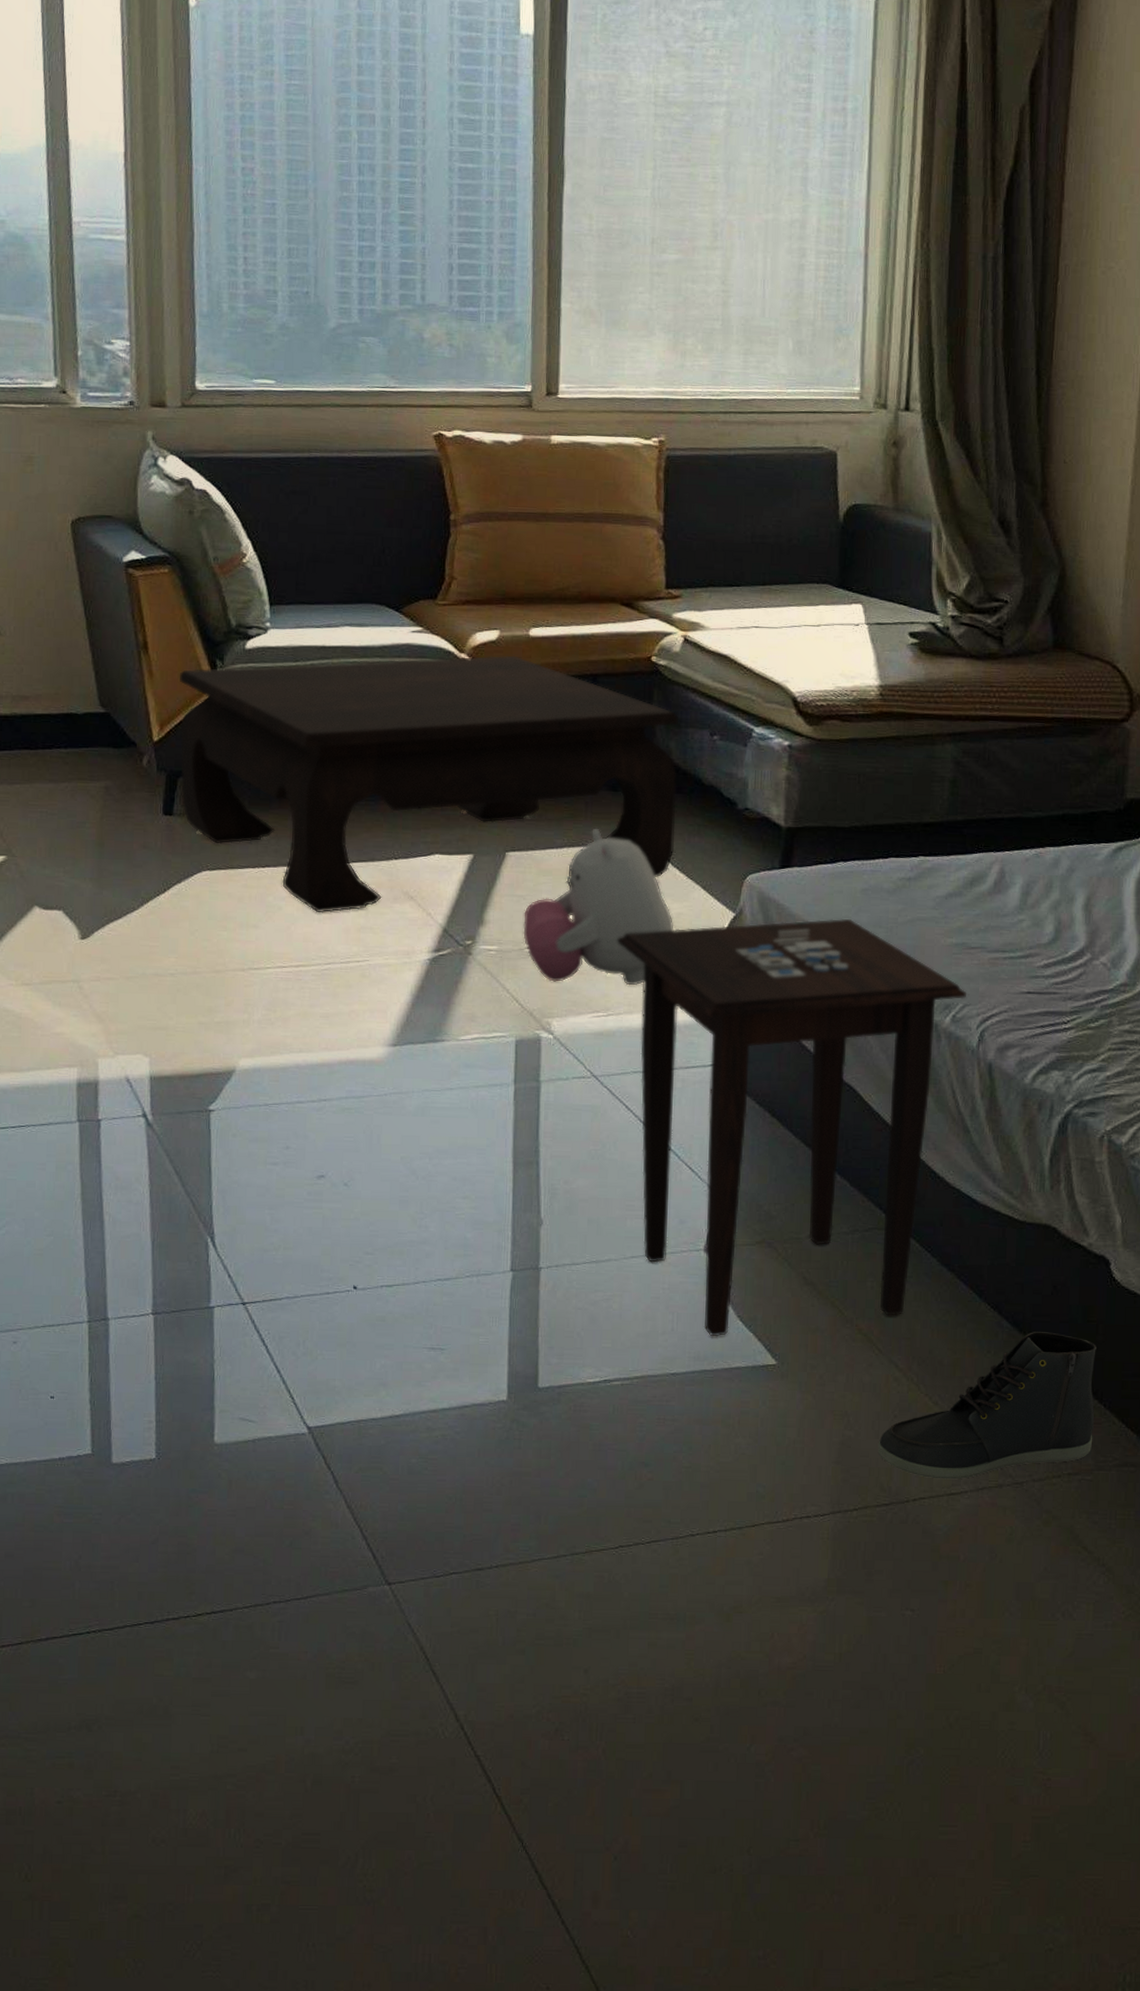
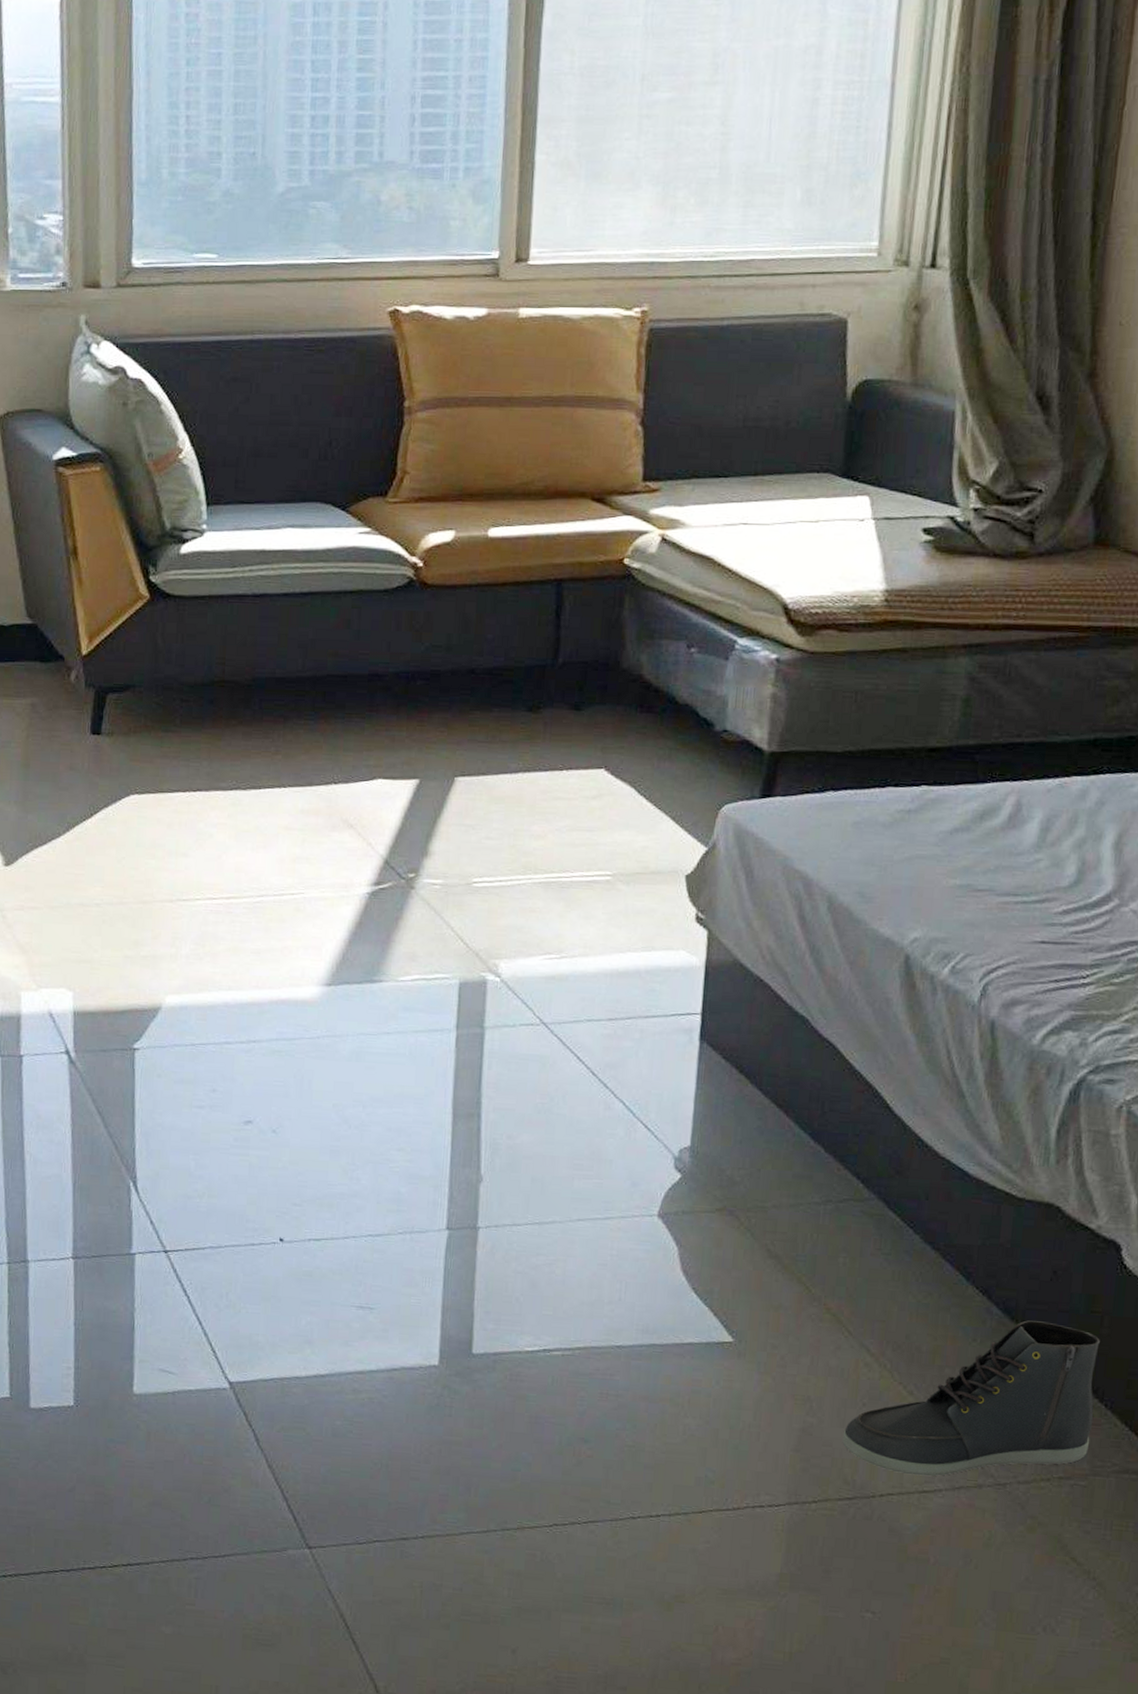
coffee table: present [179,655,679,913] -> none [109,558,653,842]
plush toy: present [523,829,674,986] -> none [471,752,639,926]
side table: present [617,919,966,1337] -> none [574,855,969,1310]

